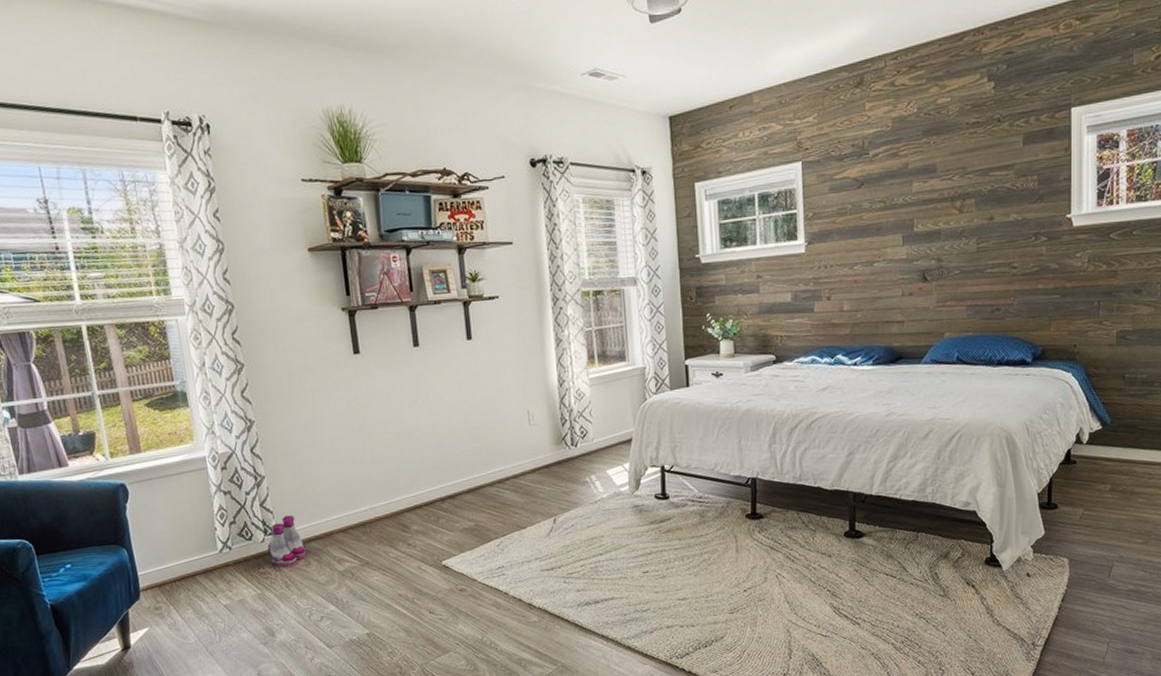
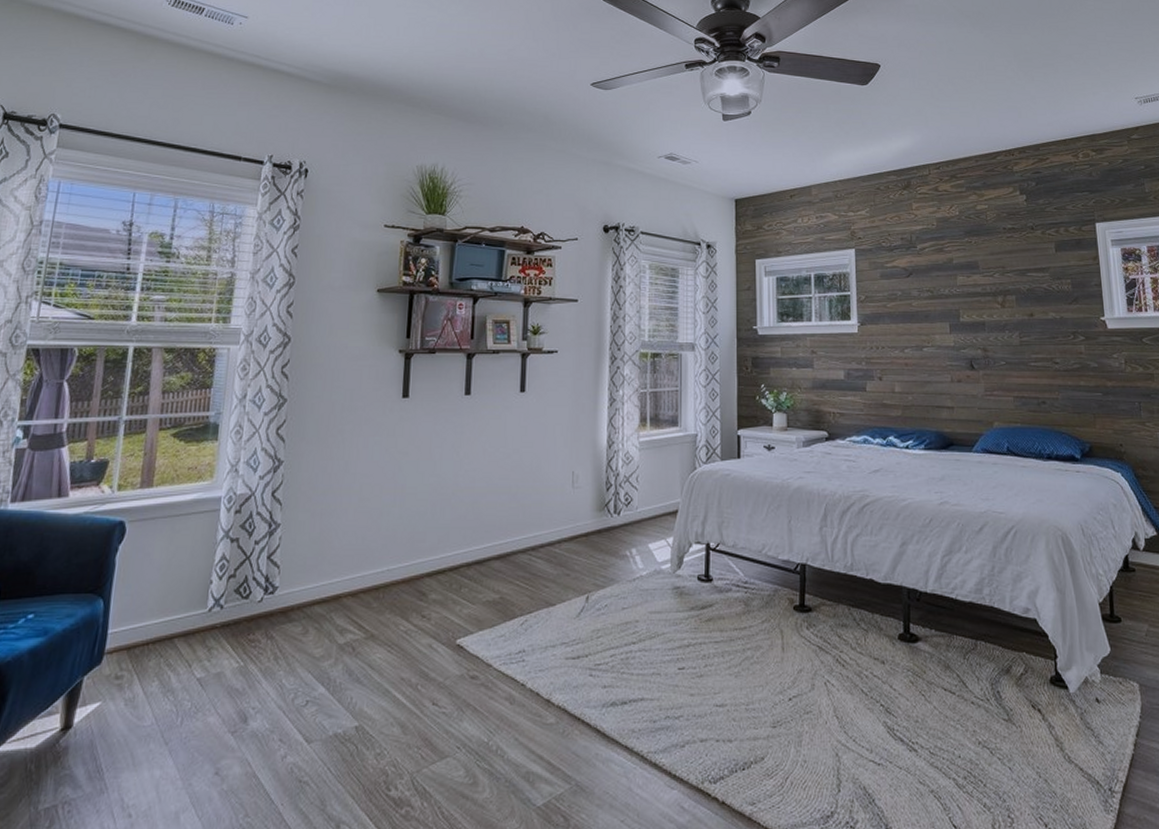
boots: present [268,515,307,567] -> none [263,572,308,635]

